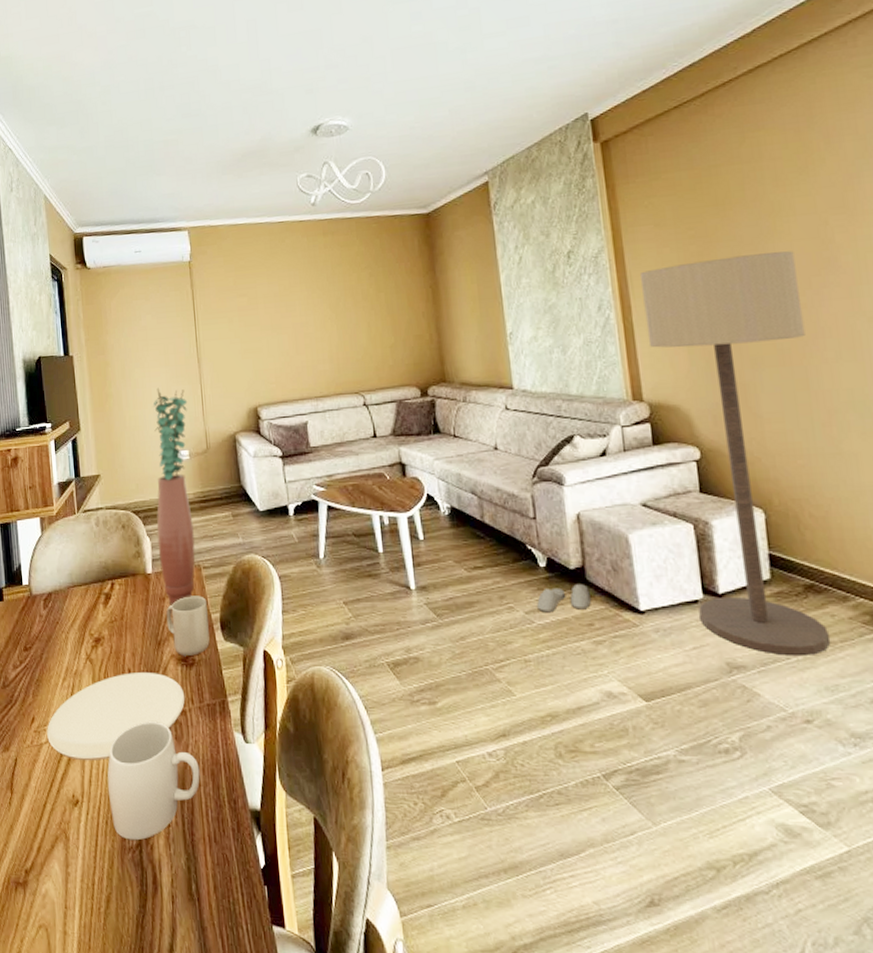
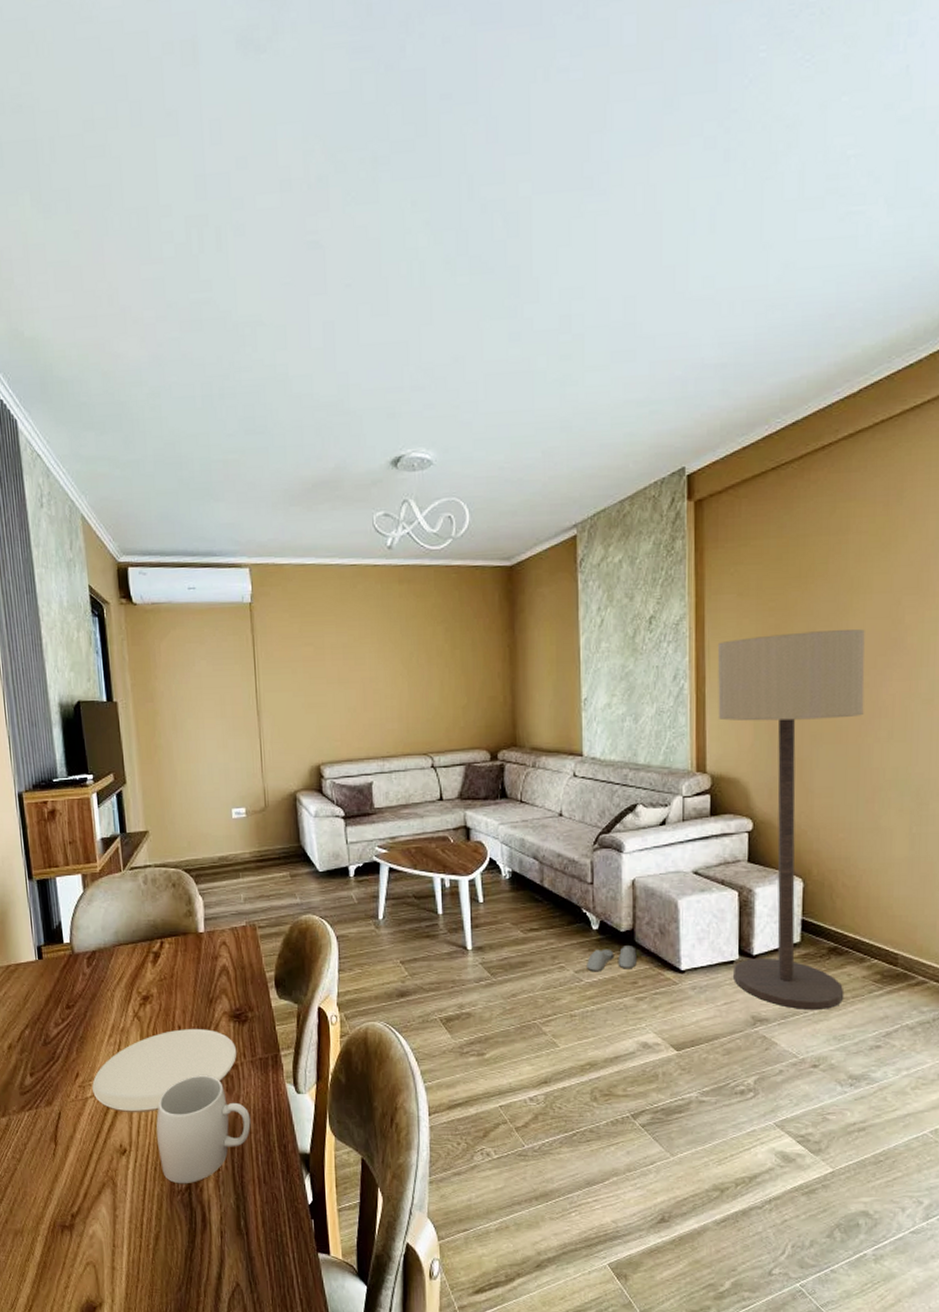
vase: present [153,387,196,605] -> none [207,740,251,964]
cup: present [166,596,210,656] -> none [219,955,264,1012]

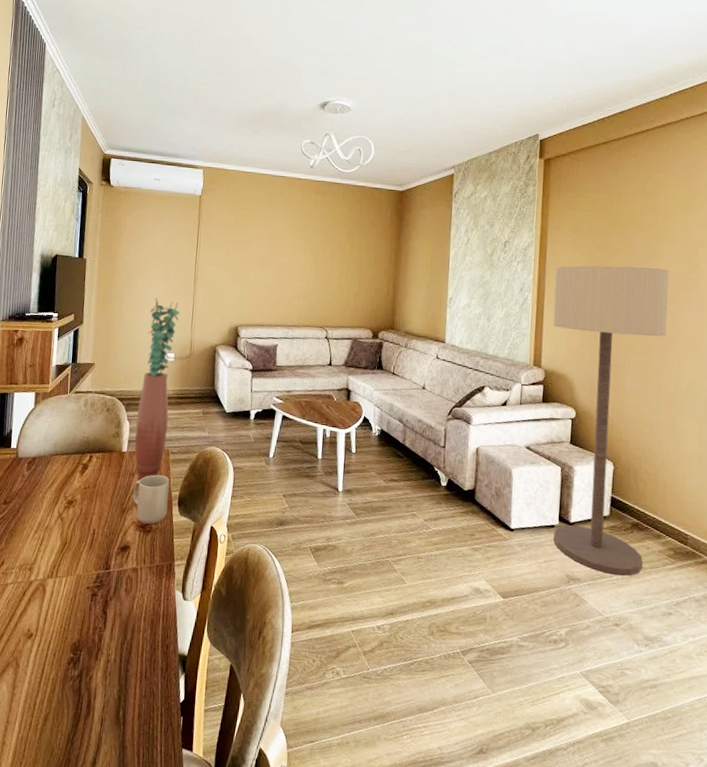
plate: present [92,1029,237,1113] -> none [13,532,139,603]
mug: present [156,1075,251,1184] -> none [59,574,142,672]
vase: none [207,740,251,964] -> present [134,297,180,481]
cup: none [219,955,264,1012] -> present [133,474,170,524]
slippers: present [587,946,637,972] -> none [434,502,476,523]

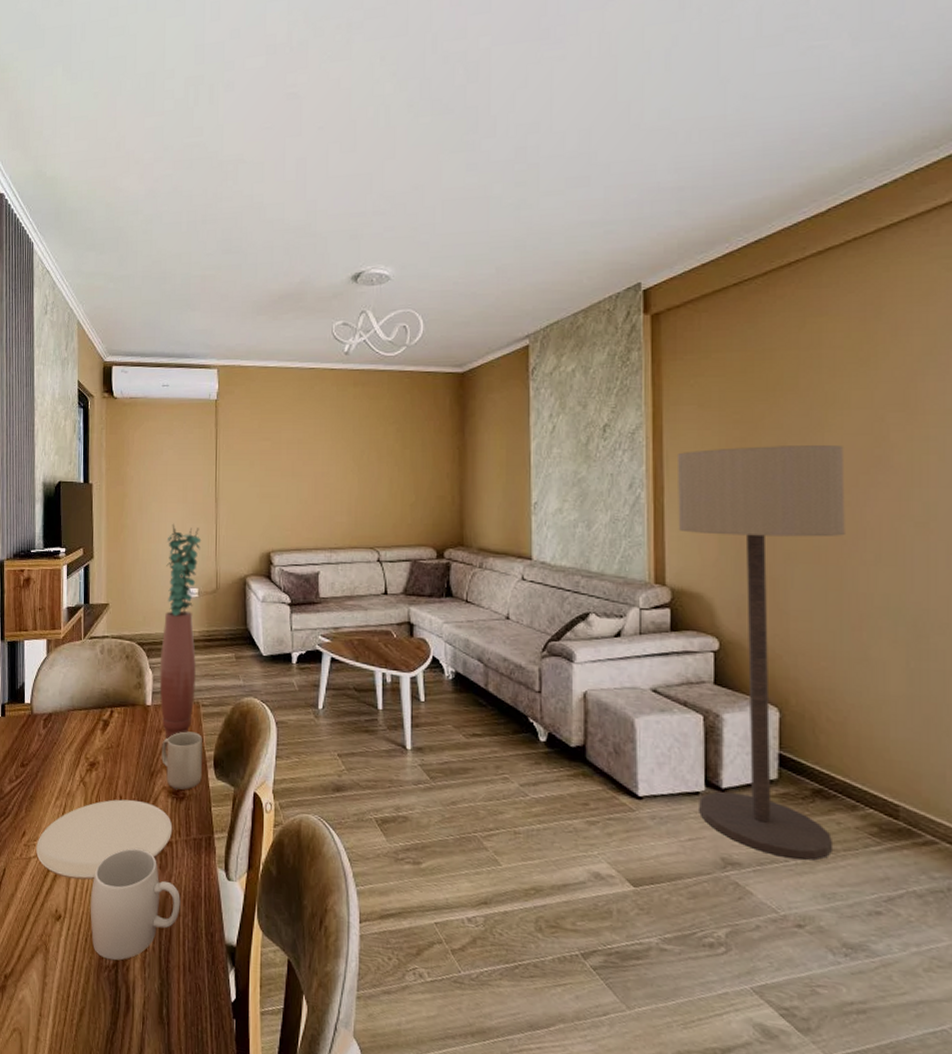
plate: none [13,532,139,603] -> present [36,799,173,880]
mug: none [59,574,142,672] -> present [90,848,181,961]

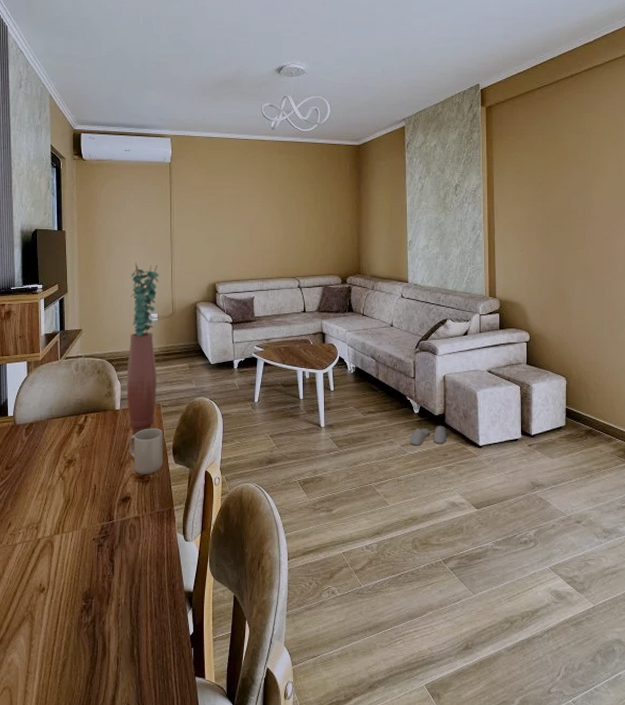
plate: present [36,799,173,880] -> none [21,487,140,557]
mug: present [90,848,181,961] -> none [70,525,147,618]
slippers: none [533,762,588,789] -> present [410,426,447,446]
floor lamp: present [676,445,845,861] -> none [502,200,605,478]

